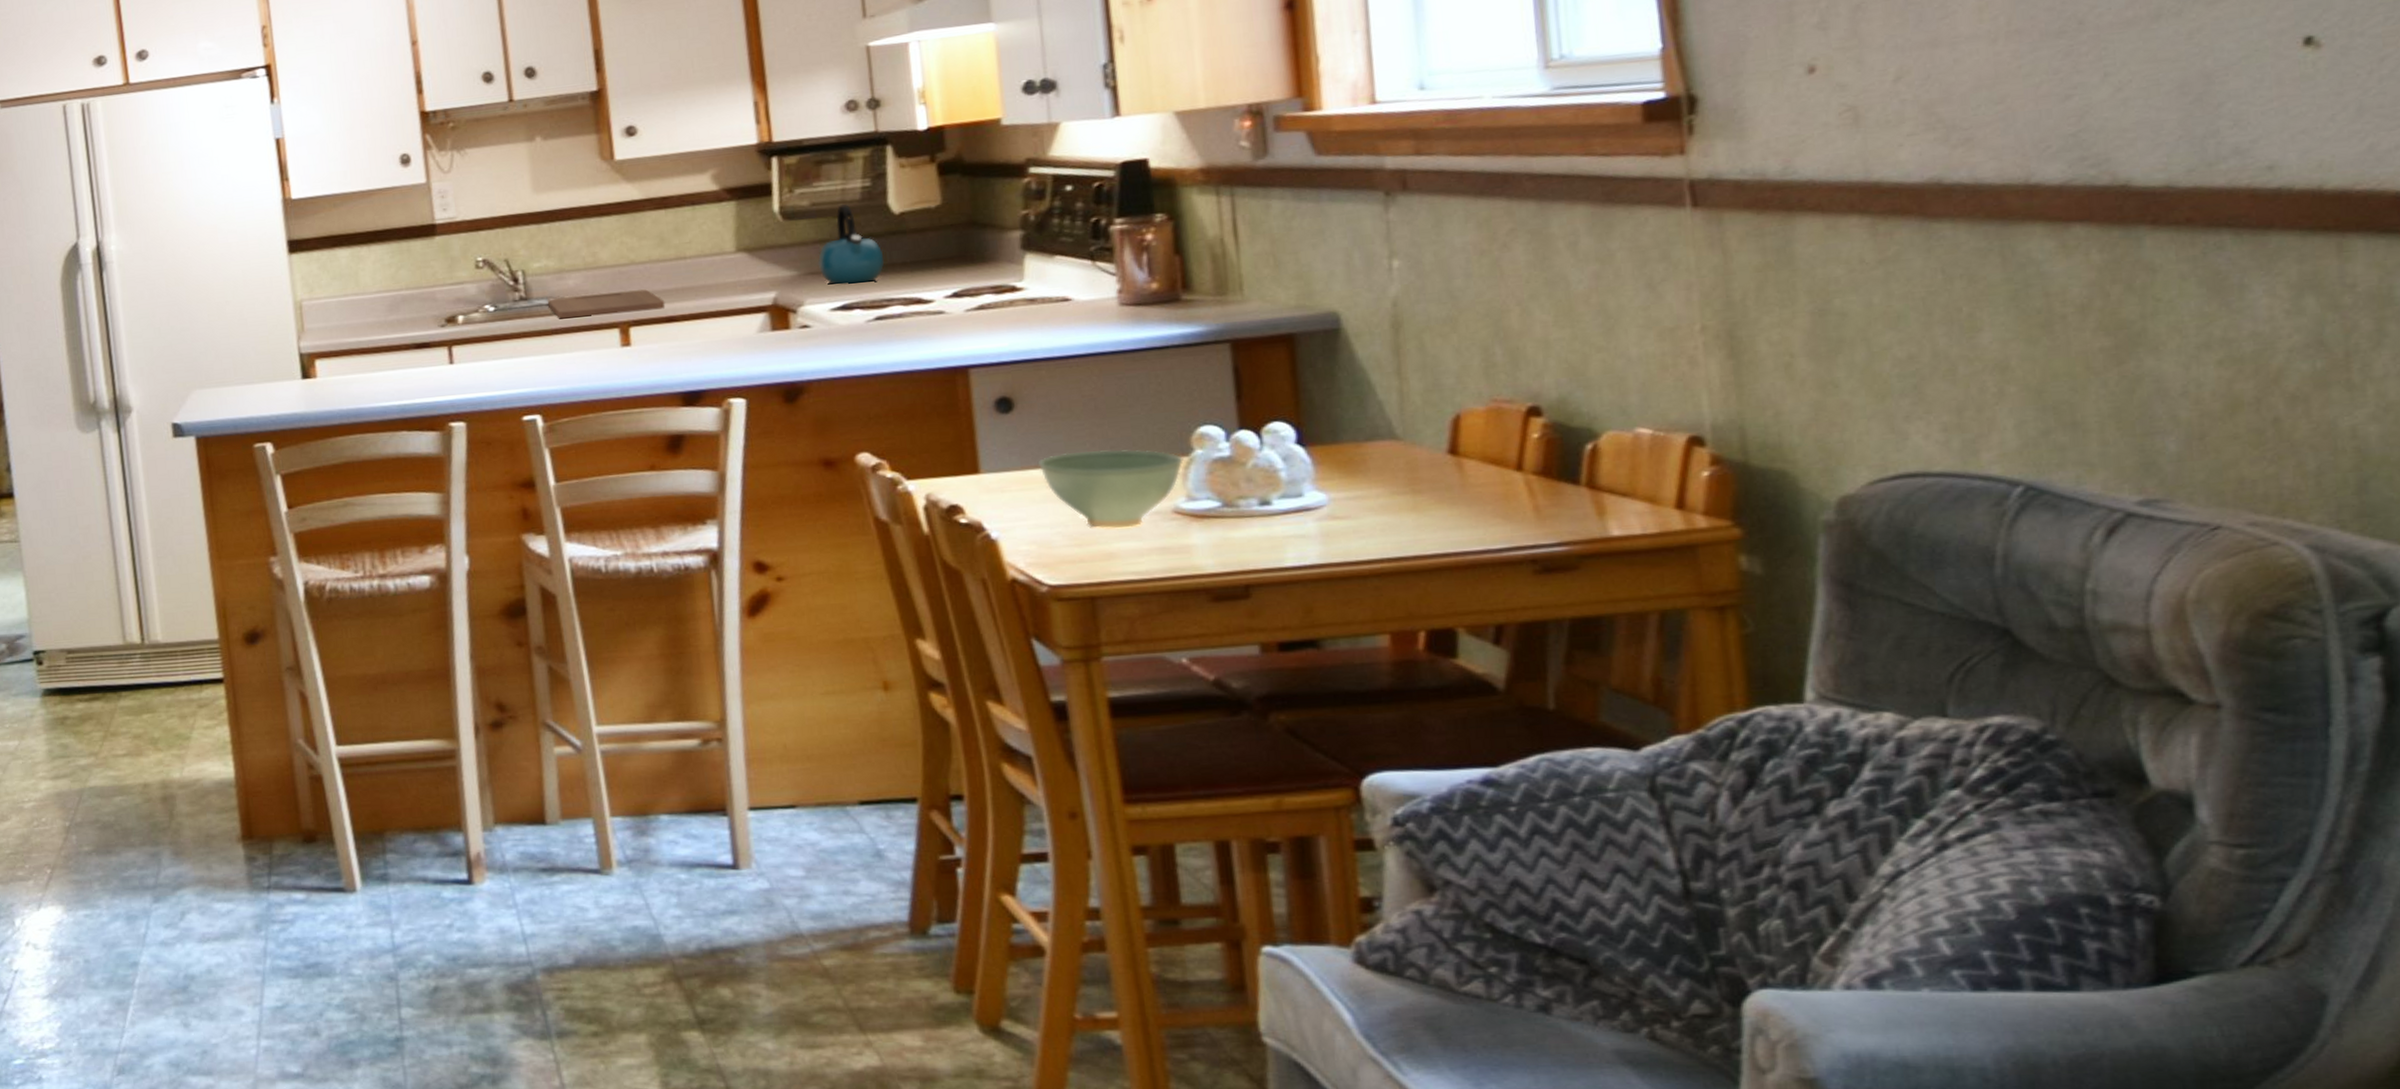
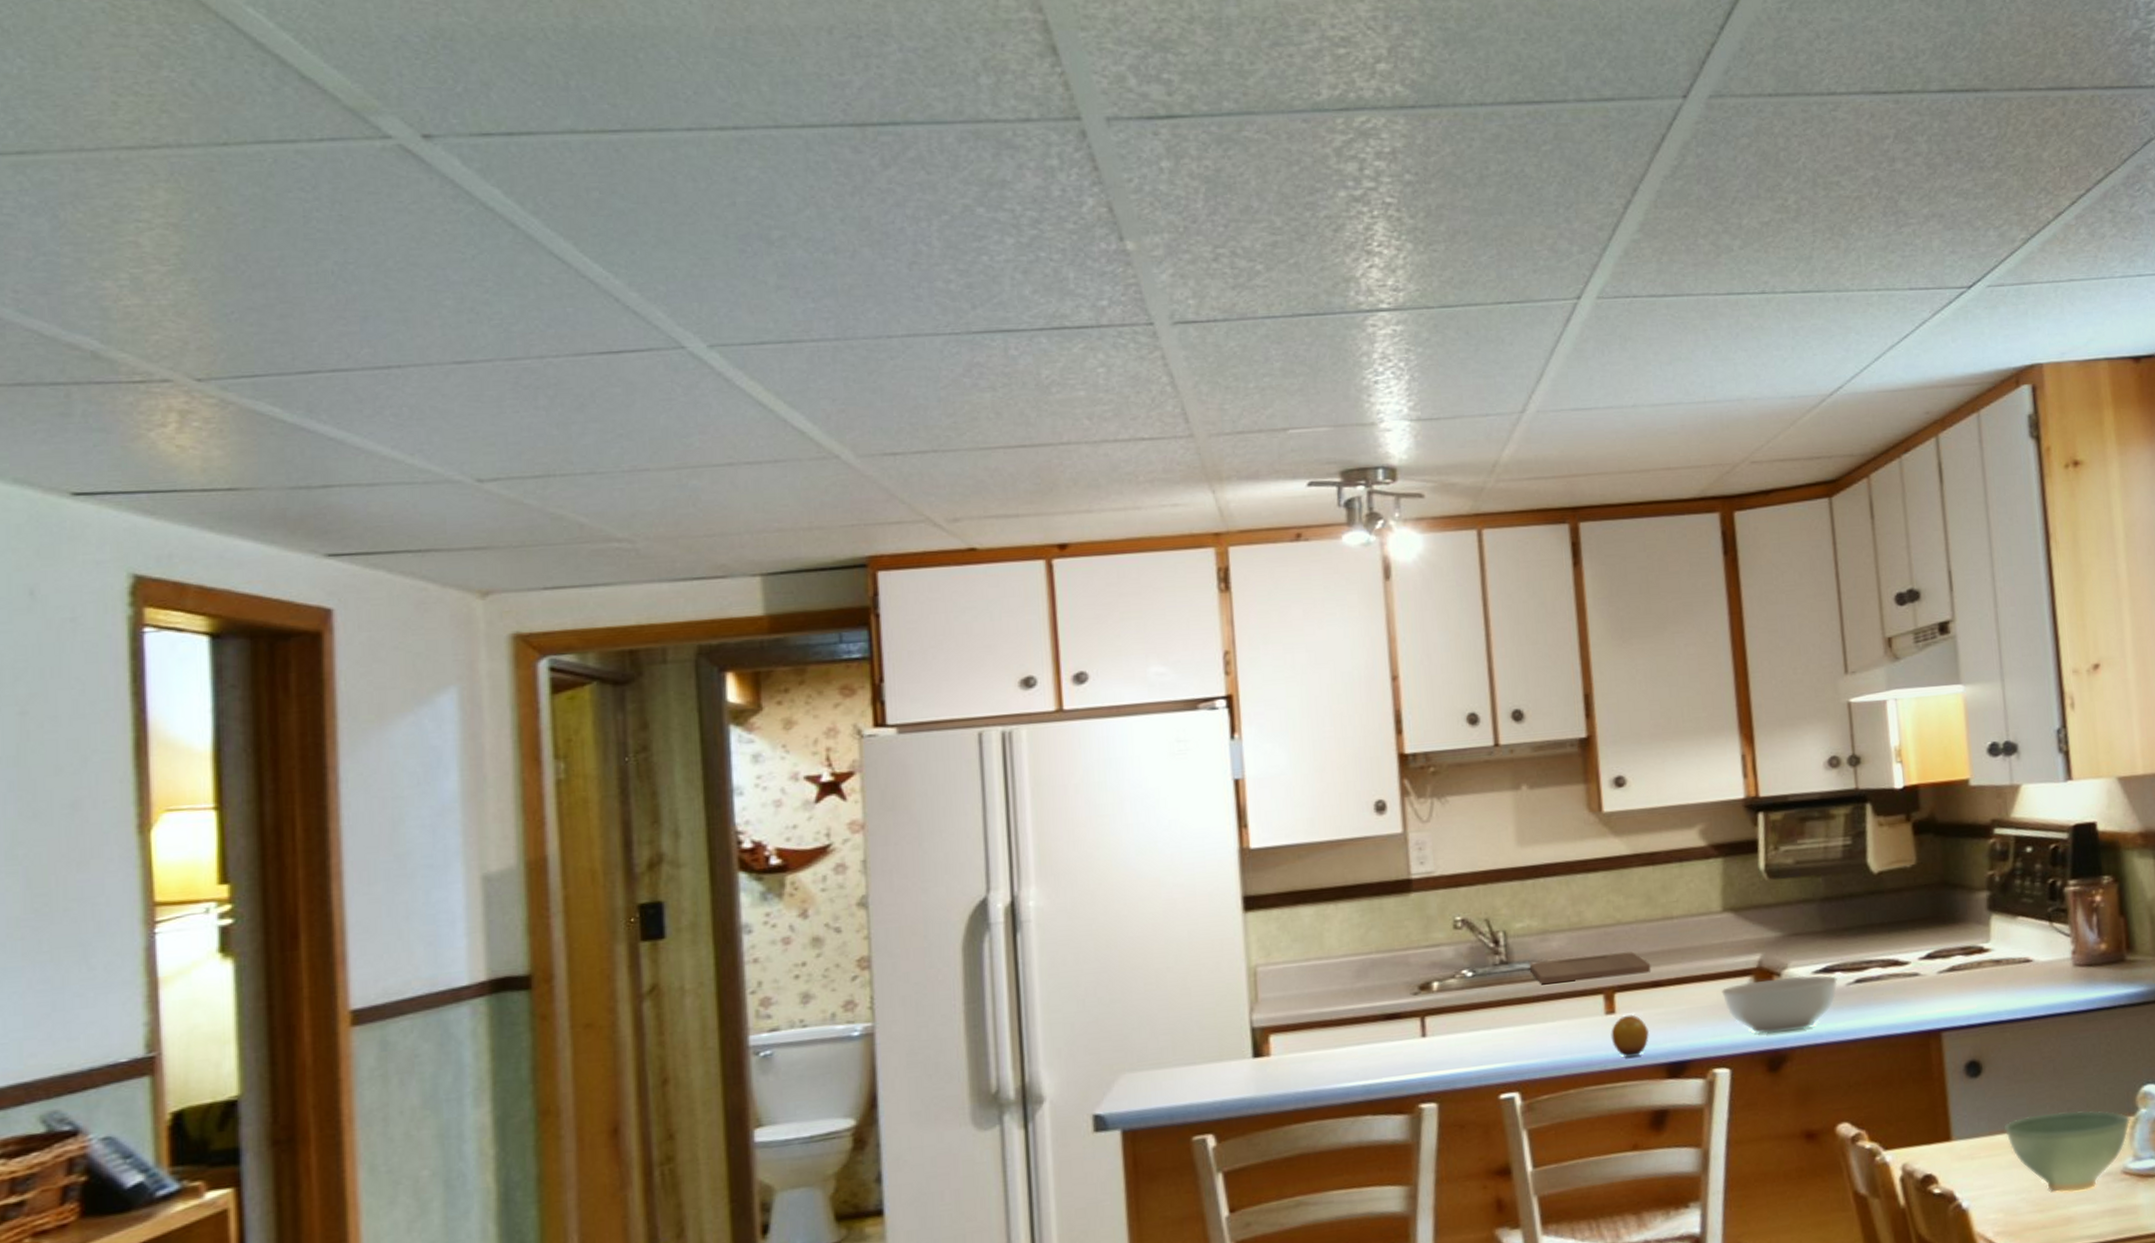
fruit: none [627,347,664,386] -> present [1611,1014,1649,1058]
bowl: none [736,313,856,367] -> present [1721,975,1838,1034]
kettle: present [817,204,885,285] -> none [1801,863,1864,947]

